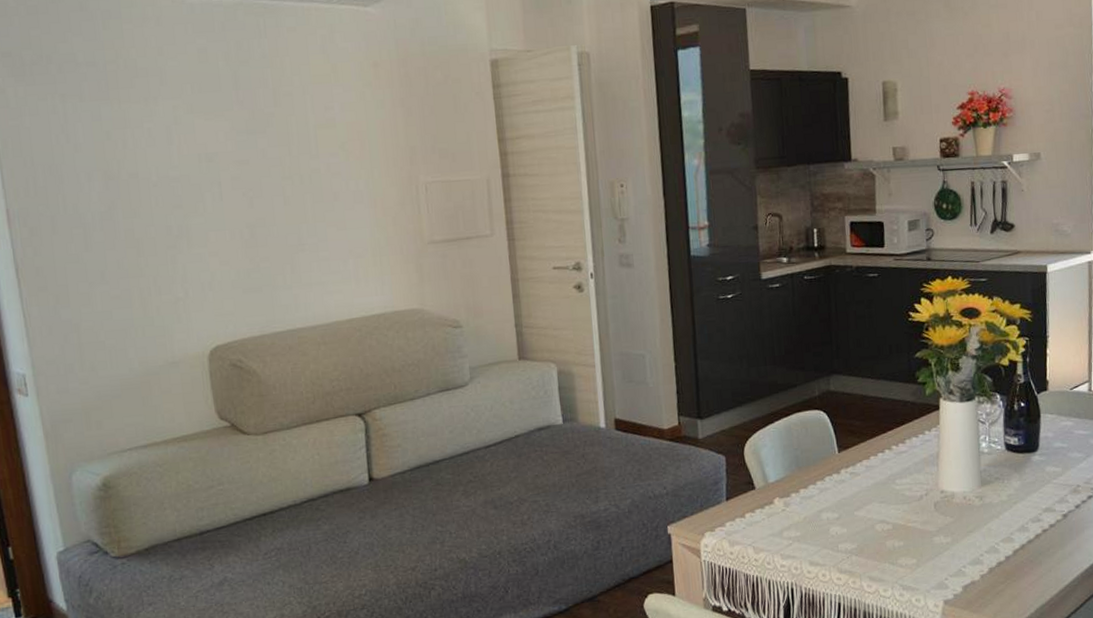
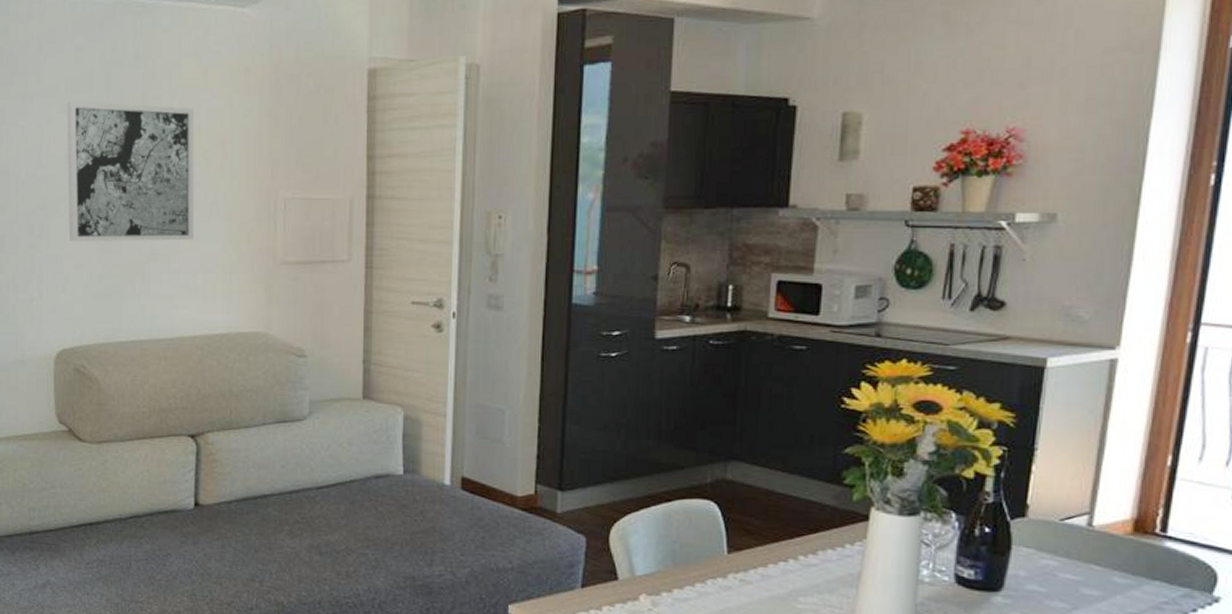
wall art: none [194,101,340,239] -> present [66,102,194,241]

